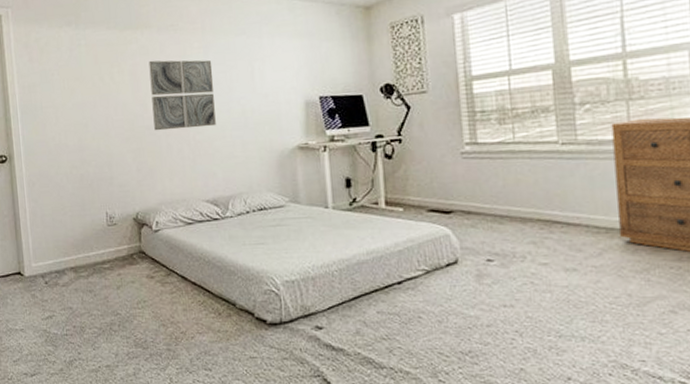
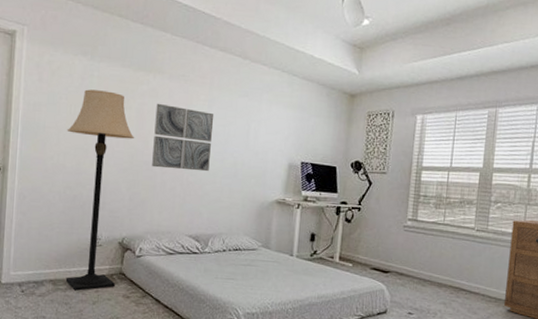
lamp: none [63,58,138,276] -> present [65,89,135,291]

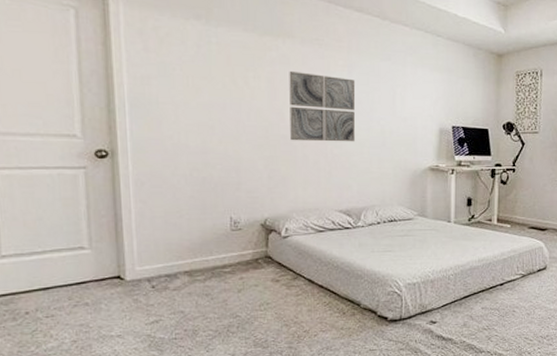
lamp: present [65,89,135,291] -> none [185,58,268,280]

